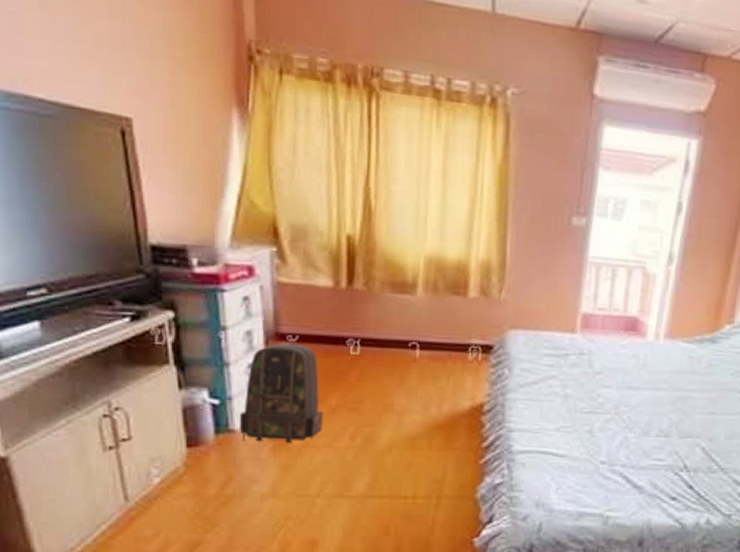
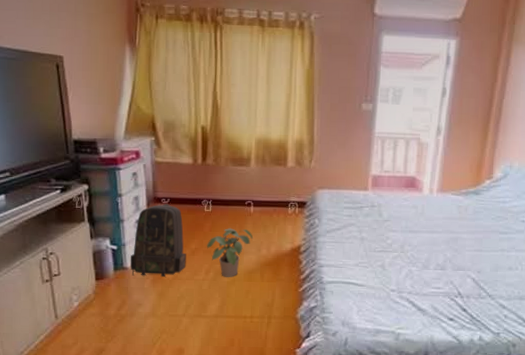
potted plant: none [351,378,419,445] -> present [206,228,254,277]

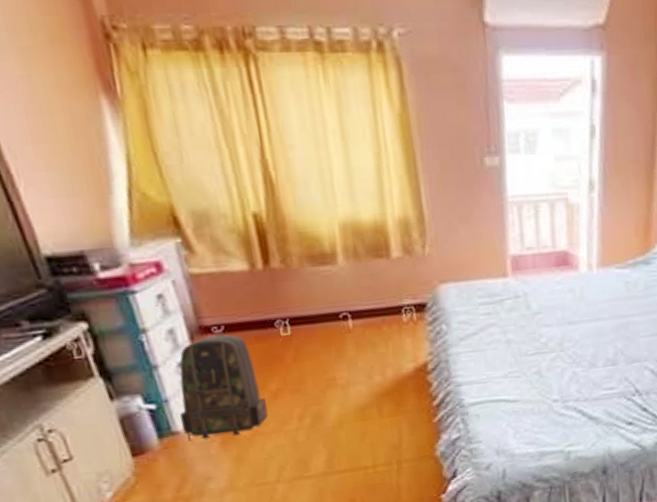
potted plant: present [206,228,254,277] -> none [292,352,360,421]

